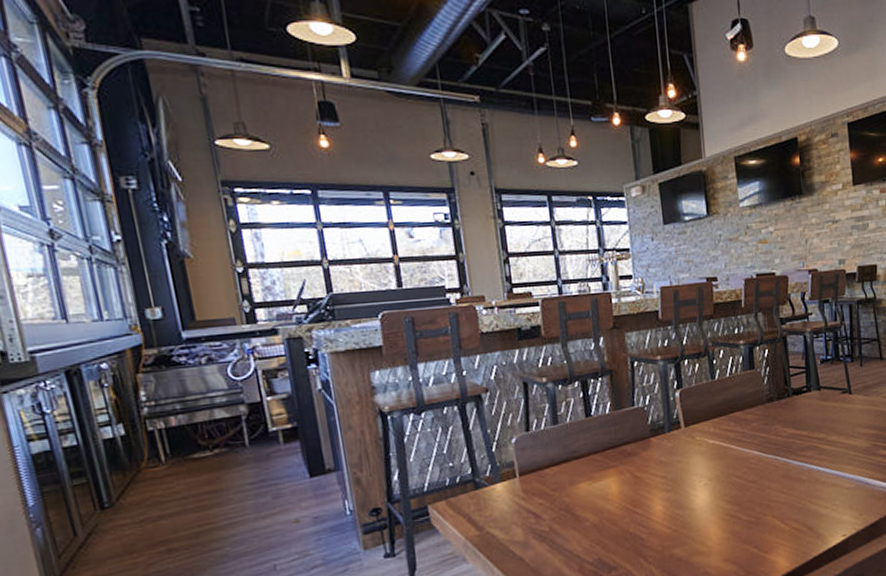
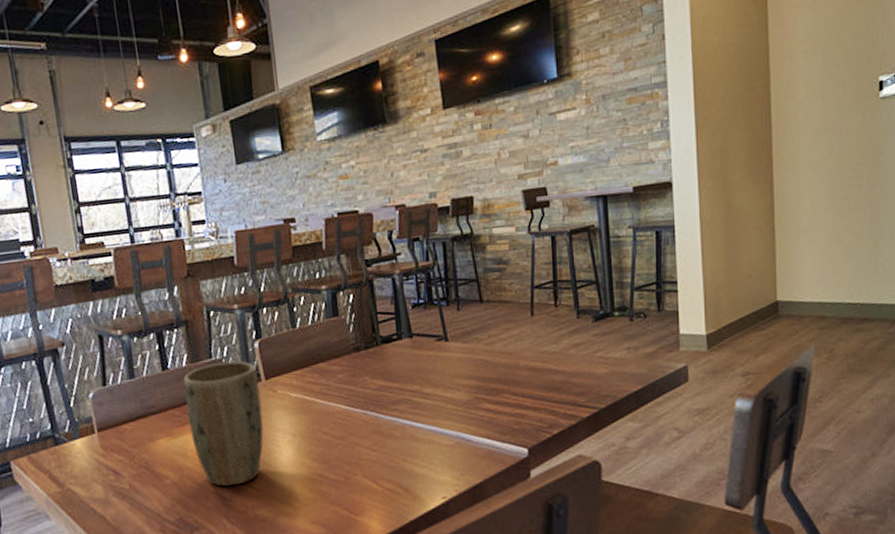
plant pot: none [606,409,682,528] -> present [183,361,263,487]

